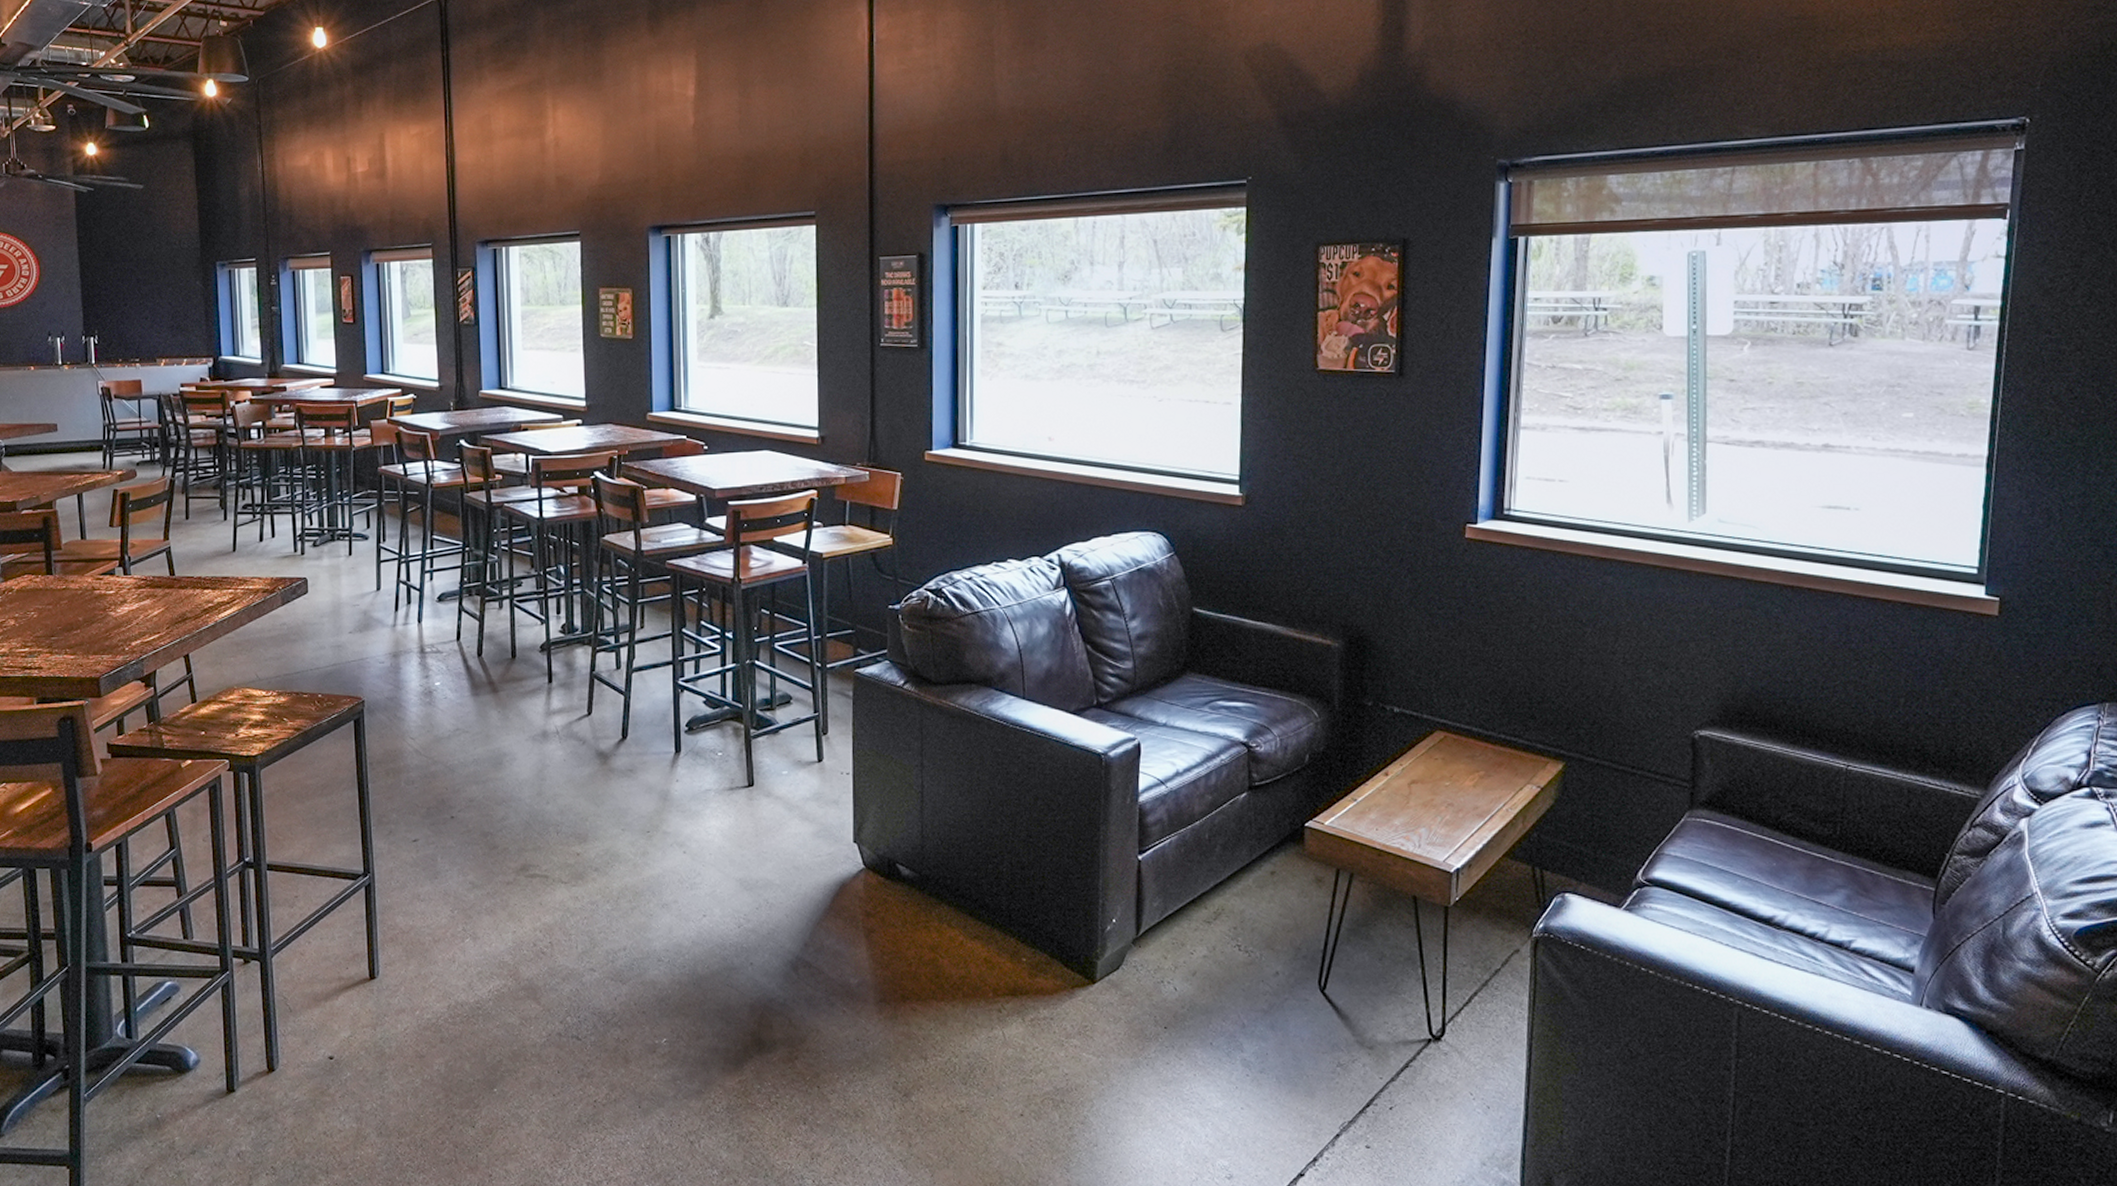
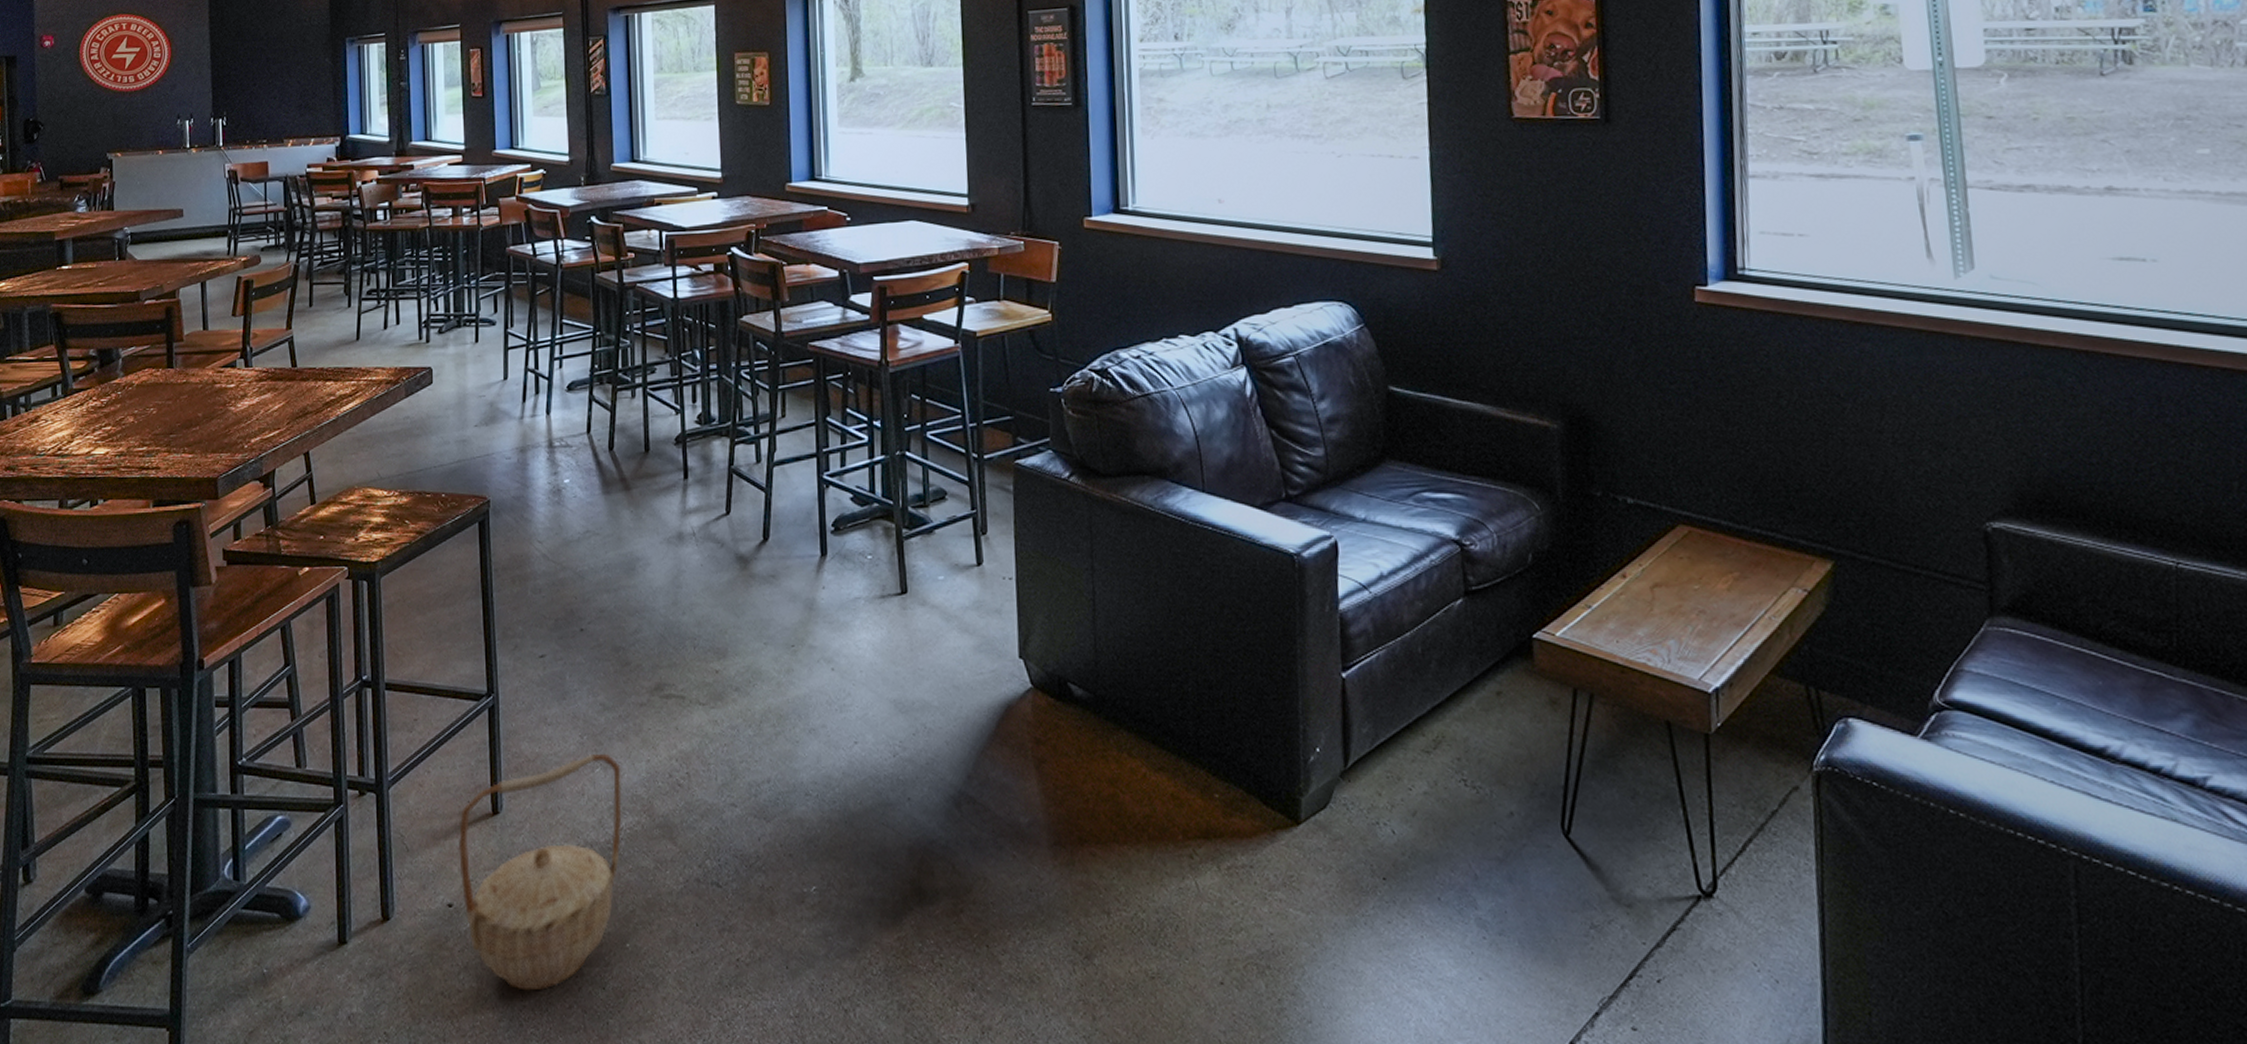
basket: none [337,925,490,1130] -> present [458,753,622,991]

